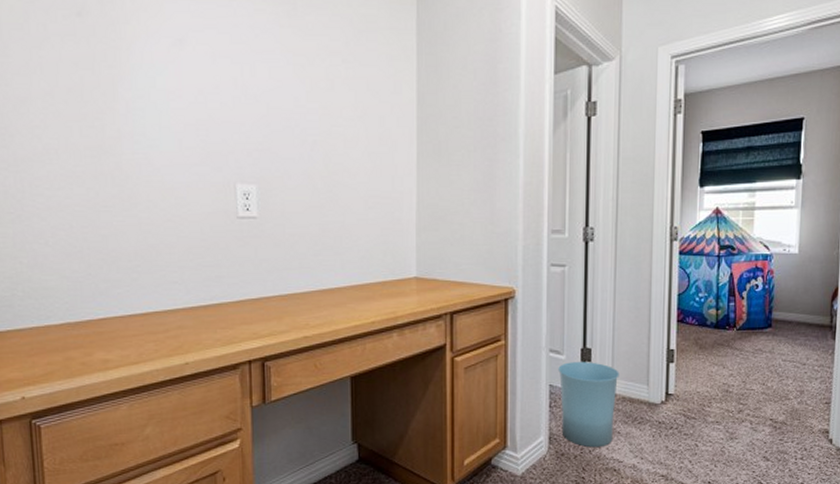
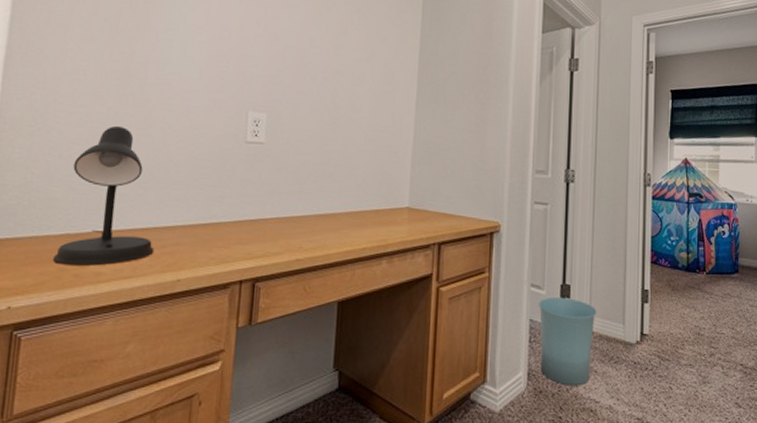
desk lamp: none [57,207,158,355] -> present [52,125,155,267]

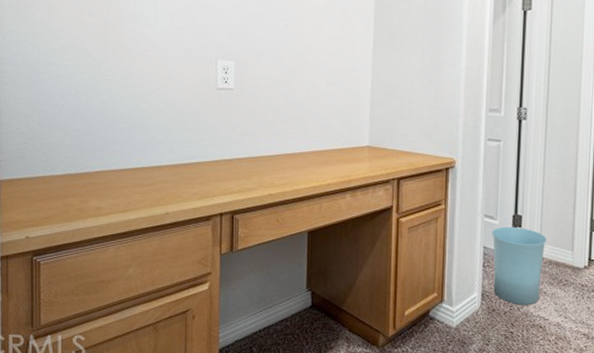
desk lamp: present [52,125,155,267] -> none [58,76,144,202]

